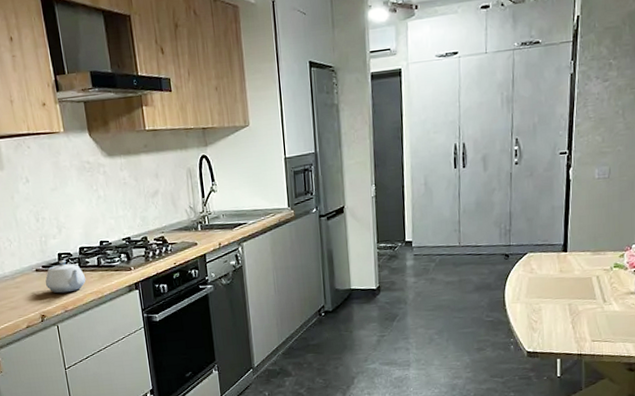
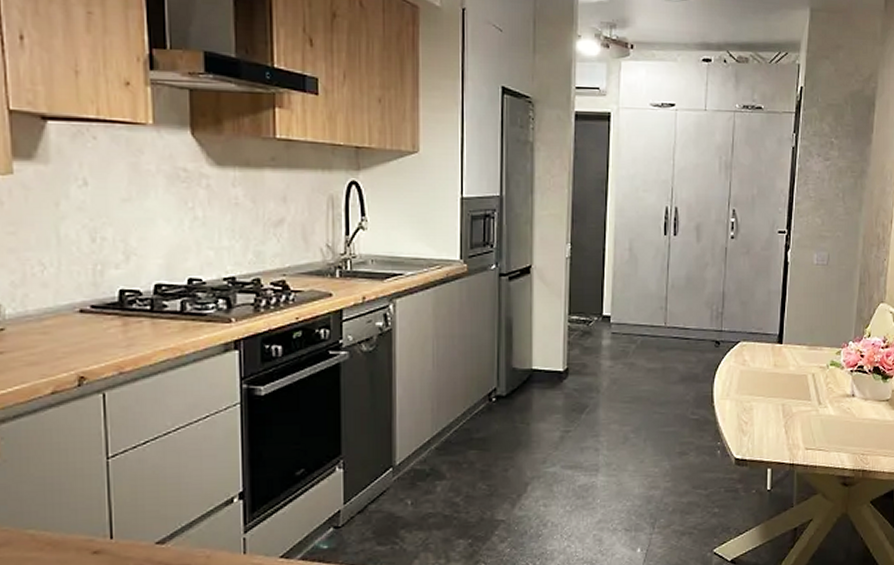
teapot: present [45,260,86,294] -> none [92,300,160,347]

